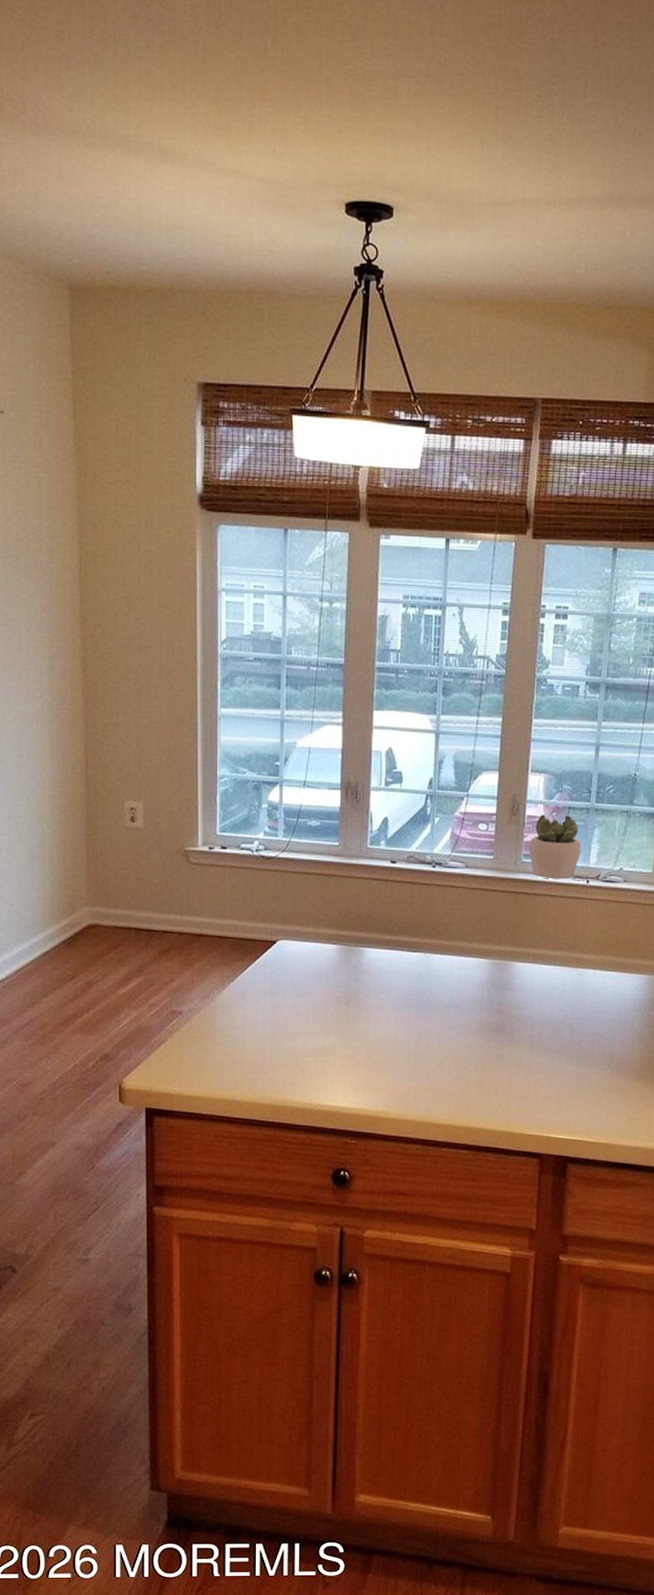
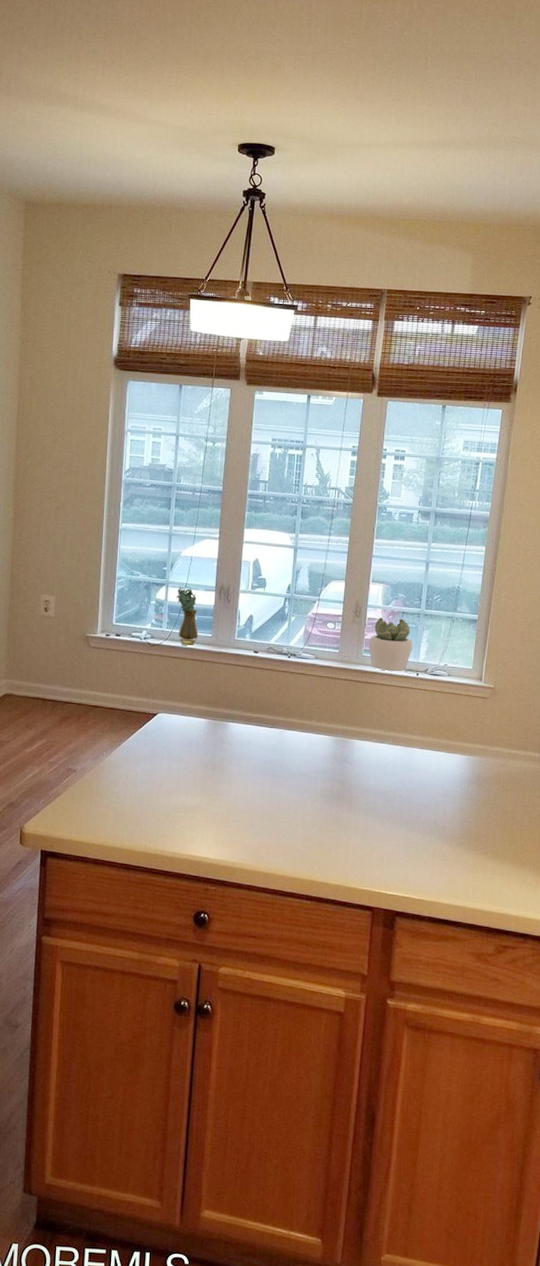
vase: none [293,784,323,858] -> present [176,586,199,647]

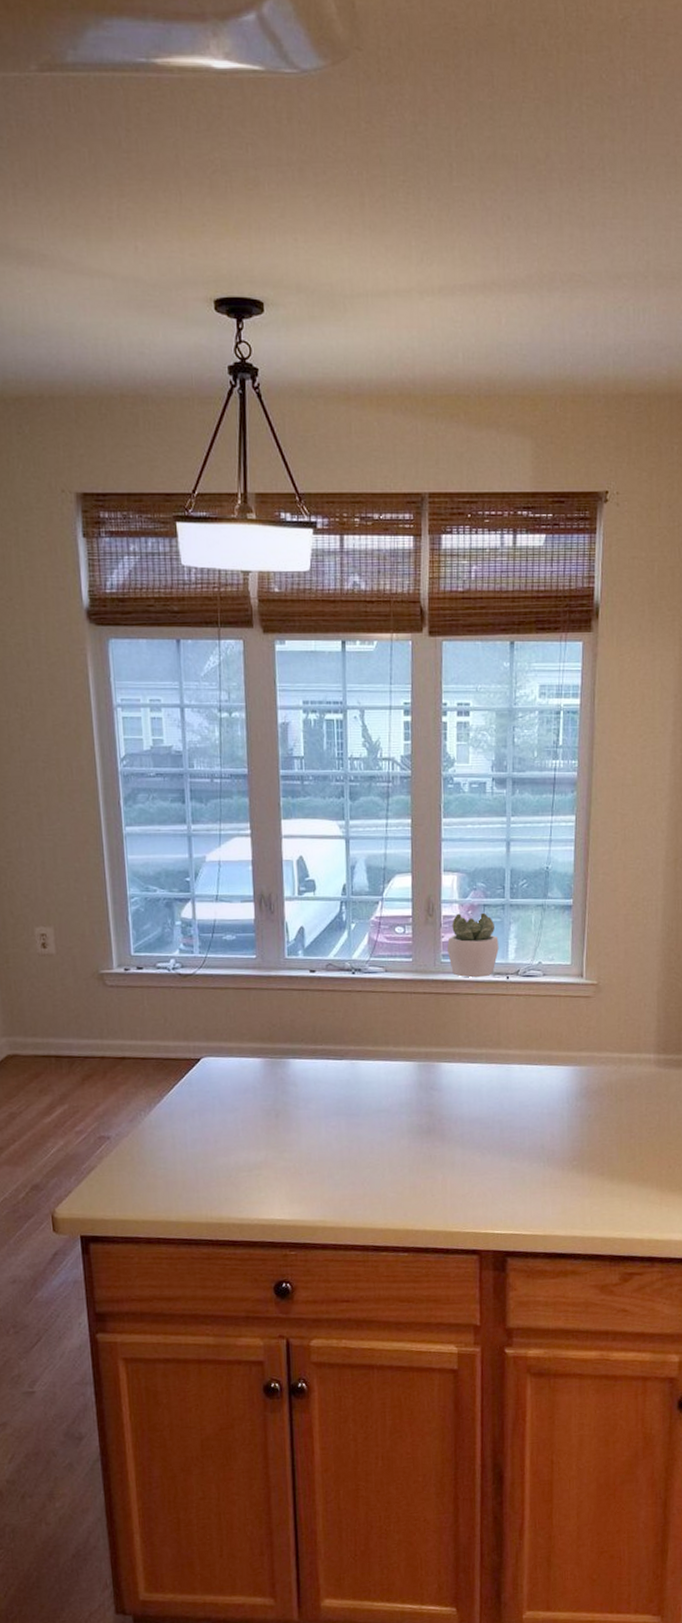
vase: present [176,586,199,647] -> none [206,899,240,973]

